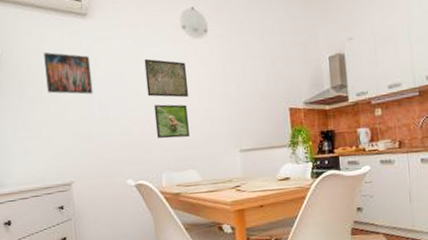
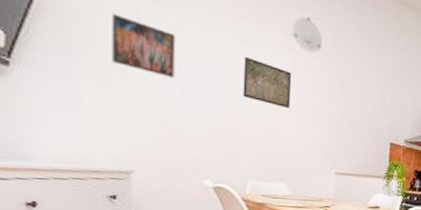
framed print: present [153,104,189,139] -> none [247,108,286,149]

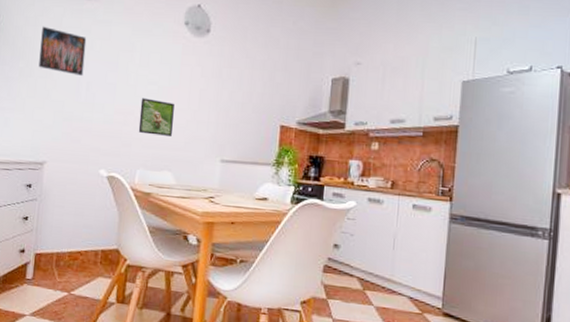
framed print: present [243,56,292,109] -> none [137,49,181,96]
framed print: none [247,108,286,149] -> present [138,98,175,136]

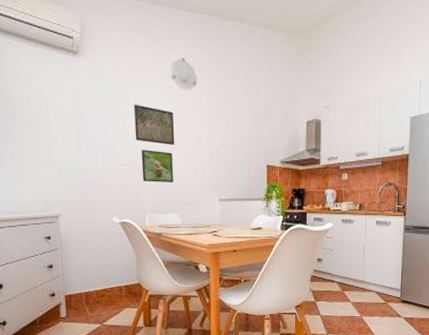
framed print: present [38,26,87,76] -> none [33,86,83,133]
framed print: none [137,49,181,96] -> present [133,104,175,146]

